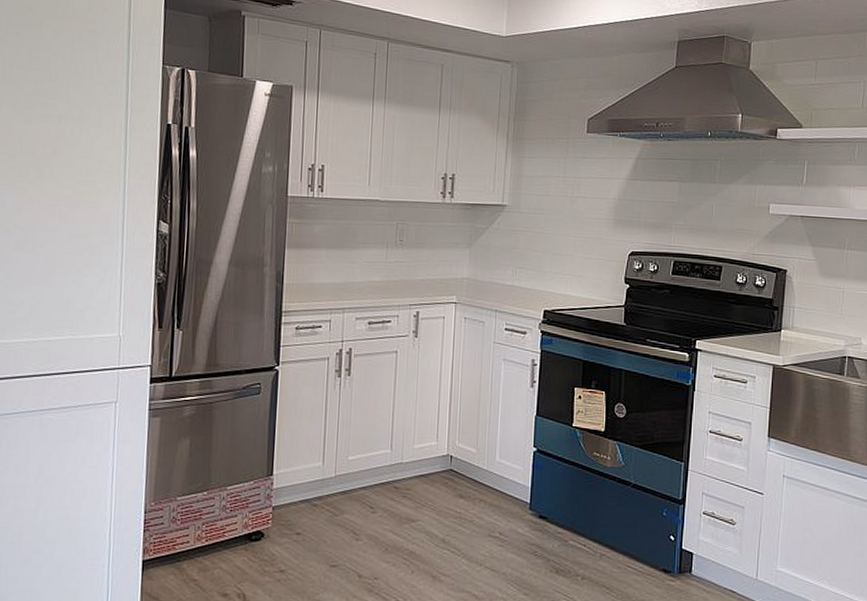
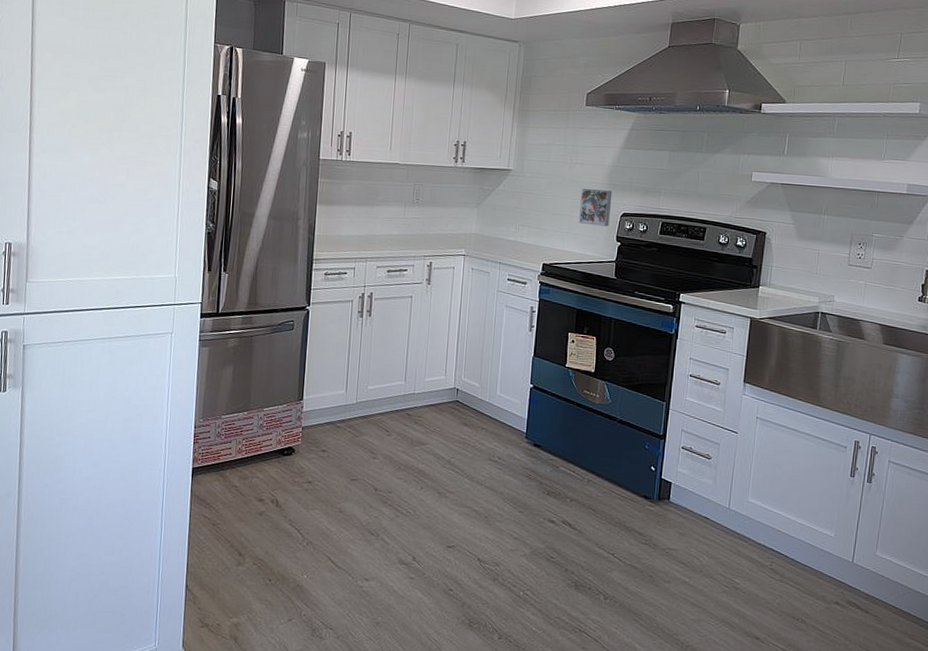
decorative tile: none [582,225,619,267] -> present [578,189,613,227]

